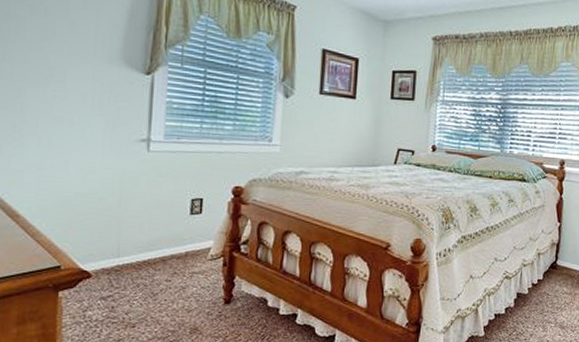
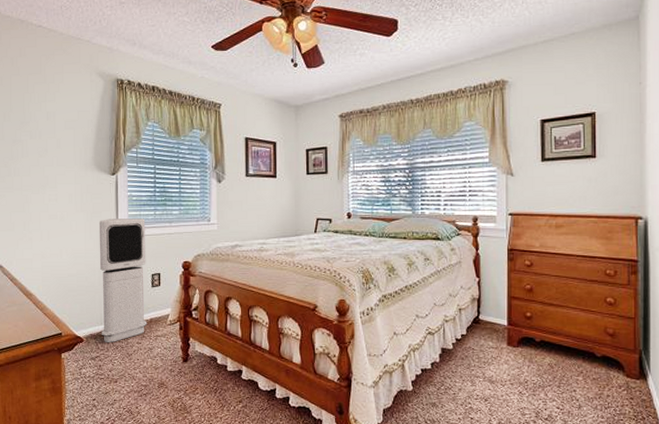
air purifier: none [116,128,188,279] -> present [98,218,147,342]

